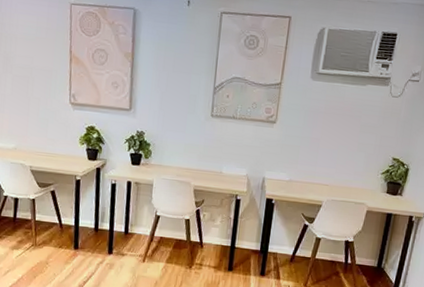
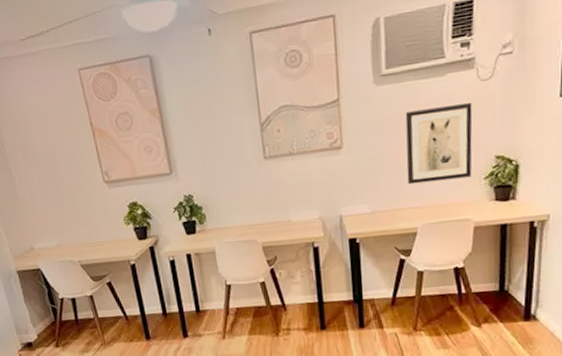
wall art: none [322,106,382,170] -> present [405,102,473,185]

